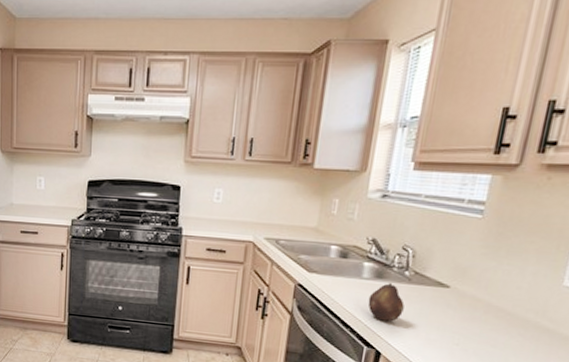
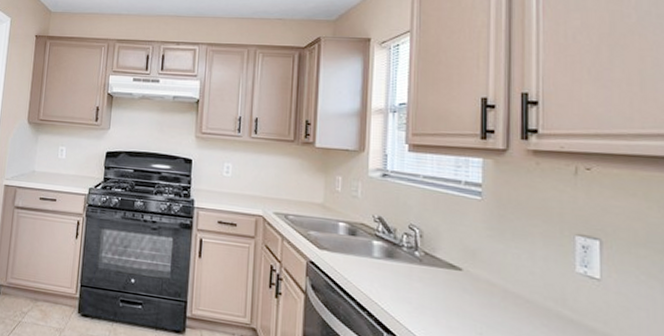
fruit: present [368,282,405,322] -> none [382,262,419,306]

